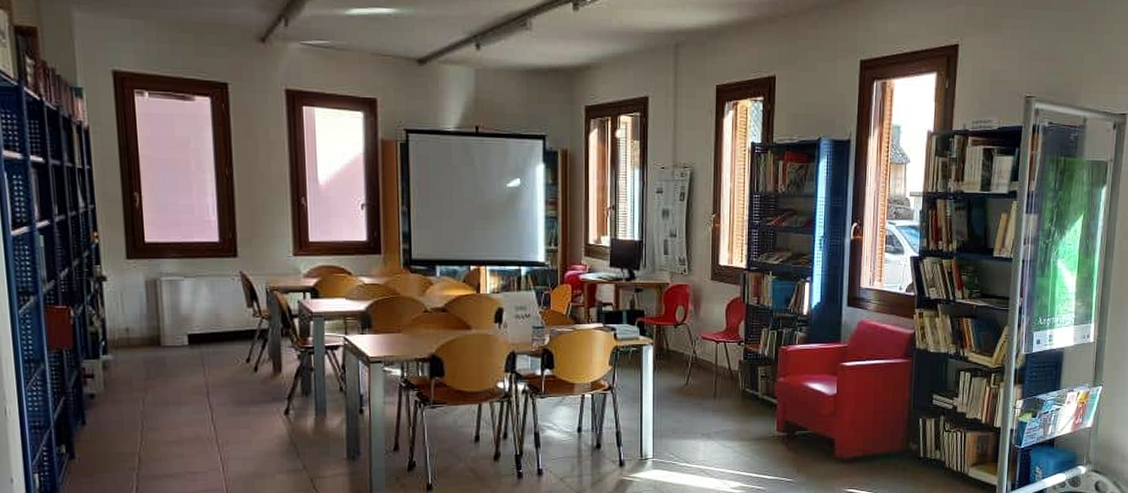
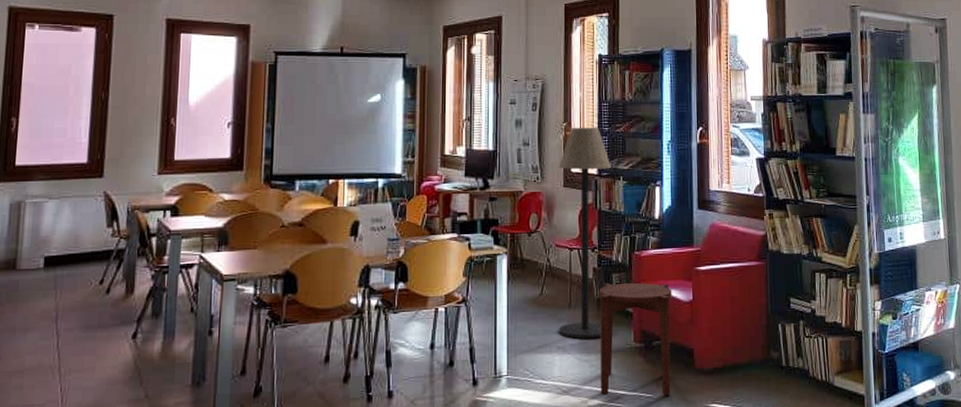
floor lamp: none [703,219,761,428] -> present [558,127,611,339]
side table: none [742,375,817,481] -> present [599,282,672,396]

